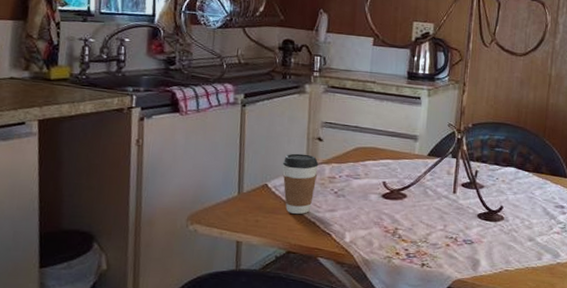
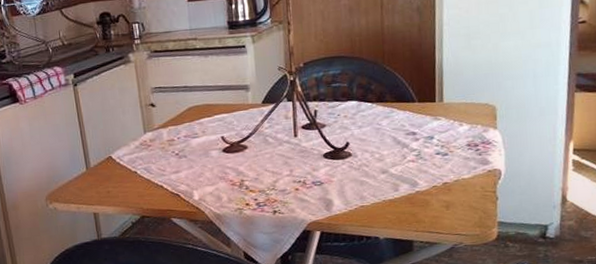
coffee cup: present [282,153,319,214] -> none [121,121,157,180]

